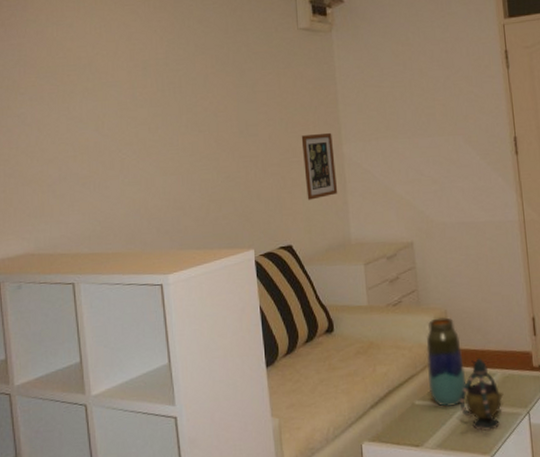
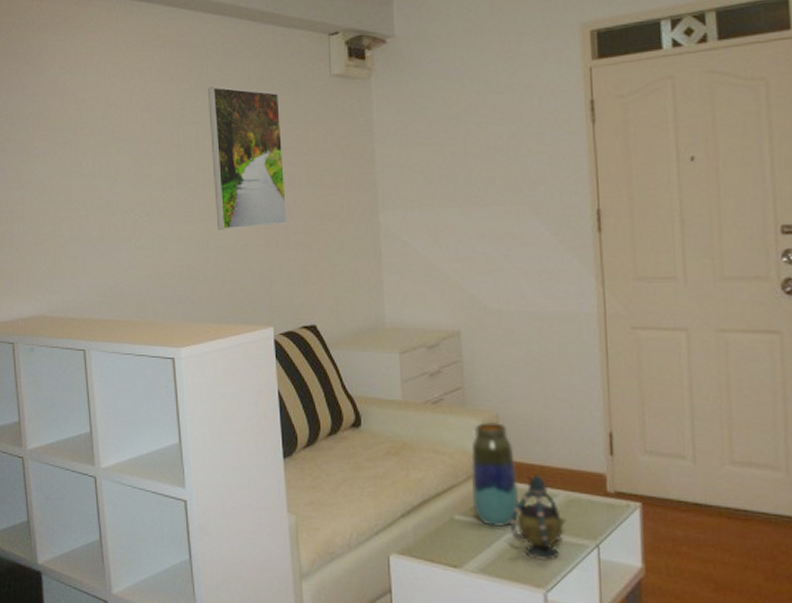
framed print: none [190,38,265,165] -> present [208,86,288,230]
picture frame: present [301,132,338,200] -> none [330,197,372,275]

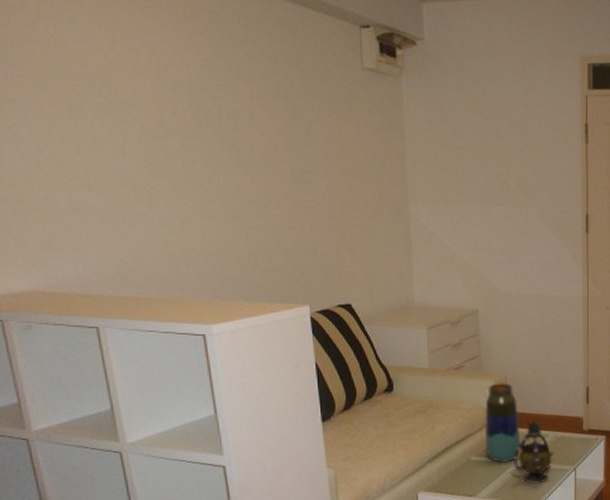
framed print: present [208,86,288,230] -> none [231,61,322,211]

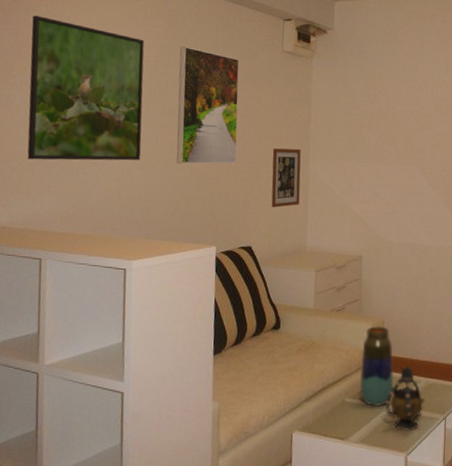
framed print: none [20,17,202,210] -> present [27,16,145,161]
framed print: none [231,61,322,211] -> present [176,46,240,164]
picture frame: none [363,189,403,259] -> present [271,148,301,208]

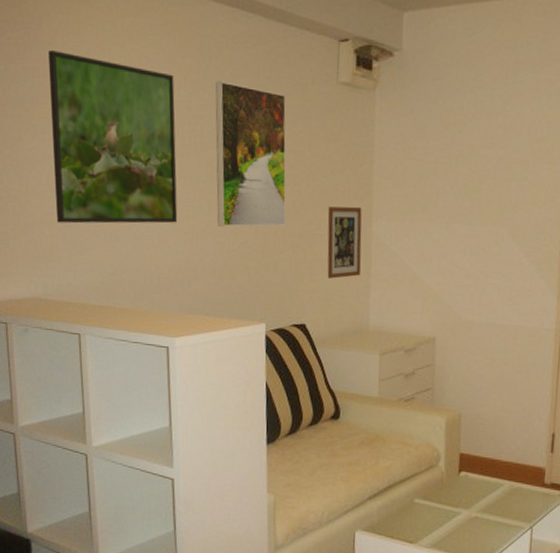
vase: present [359,326,393,407] -> none [430,420,471,511]
teapot: present [385,366,425,431] -> none [460,467,508,539]

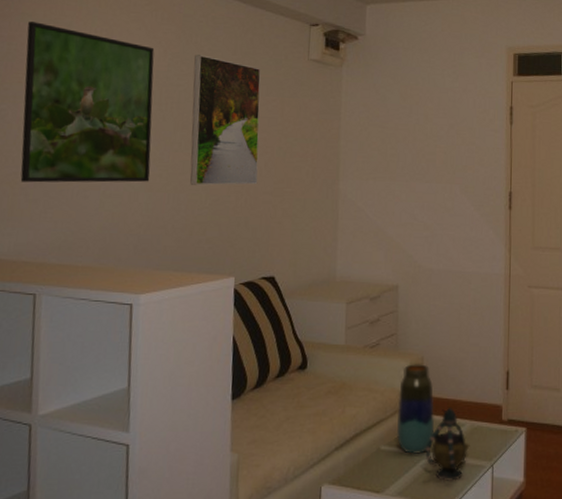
picture frame: present [327,206,362,279] -> none [296,166,330,233]
vase: none [430,420,471,511] -> present [396,364,434,455]
teapot: none [460,467,508,539] -> present [425,408,470,481]

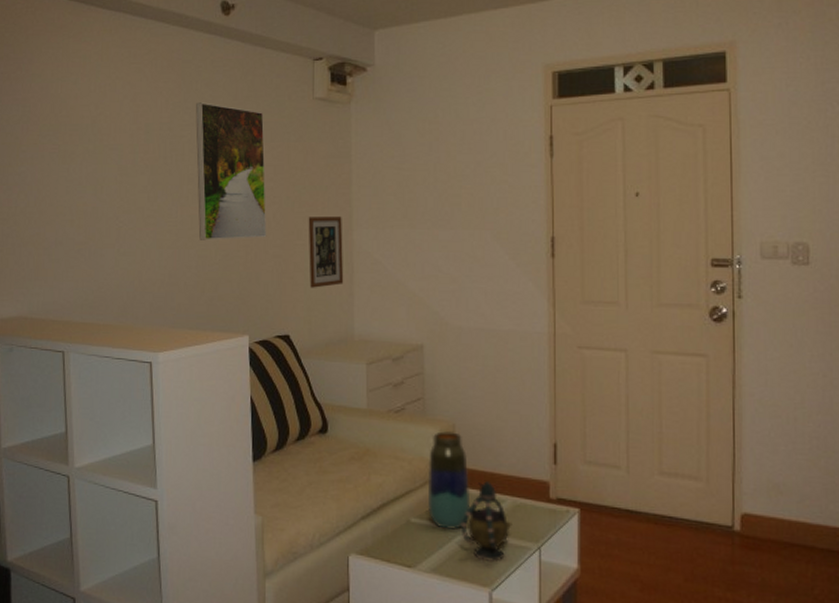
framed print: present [20,22,155,183] -> none [38,82,160,243]
picture frame: none [296,166,330,233] -> present [308,215,344,288]

